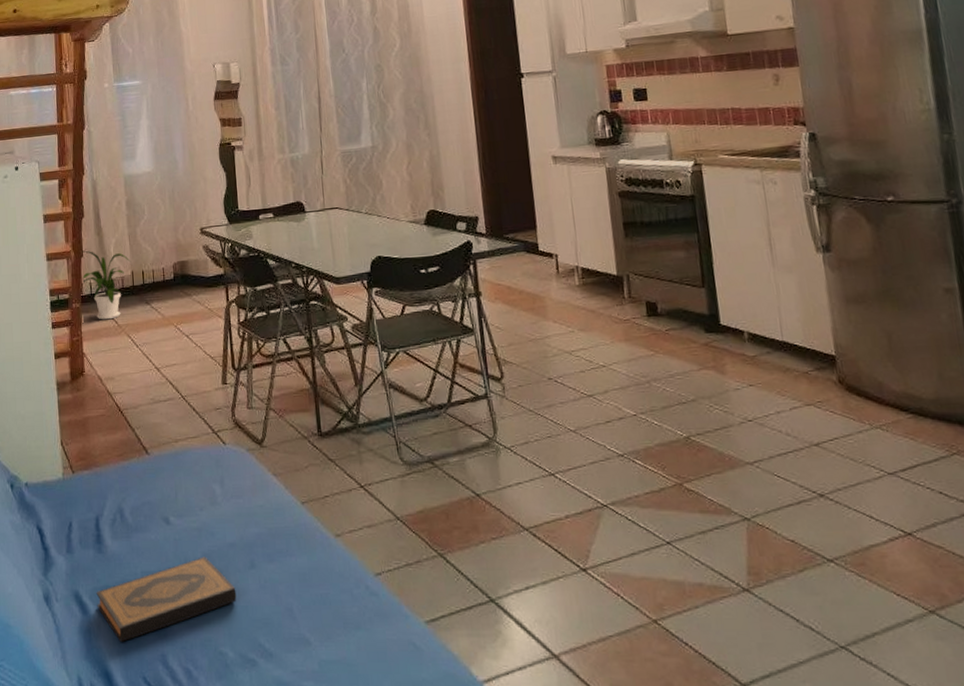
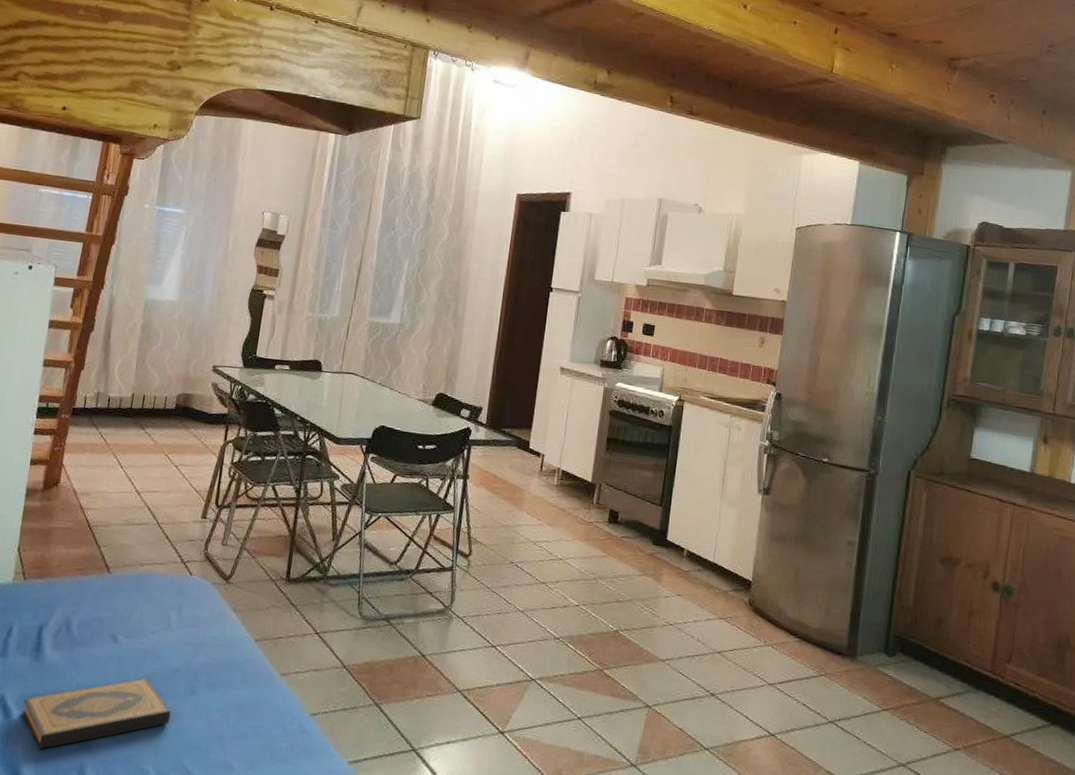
house plant: present [82,250,131,320] -> none [77,363,134,437]

